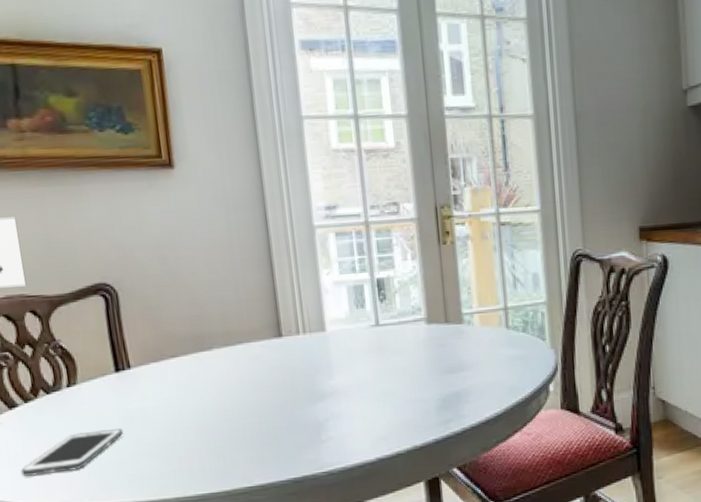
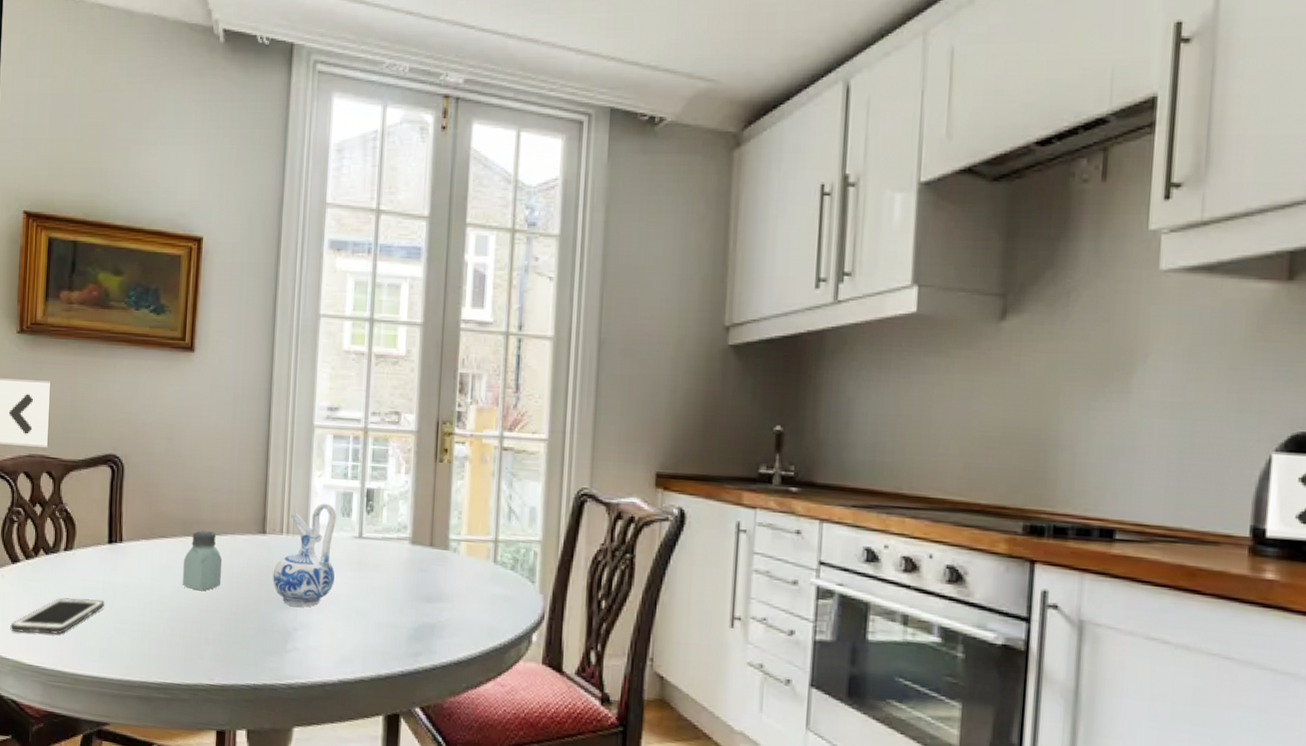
saltshaker: none [200,343,244,402] -> present [182,530,223,591]
ceramic pitcher: none [295,298,358,400] -> present [272,503,337,607]

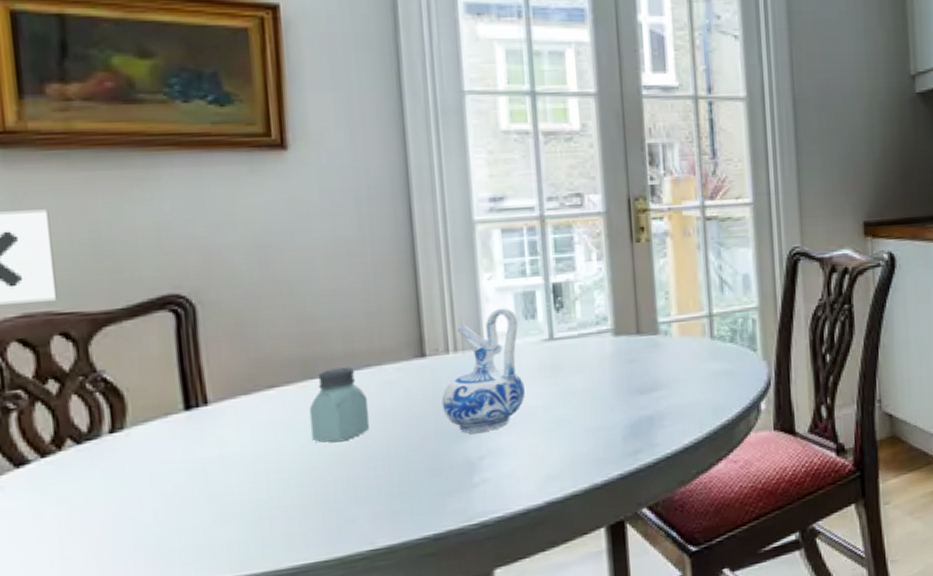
cell phone: present [10,597,105,635] -> none [26,485,192,560]

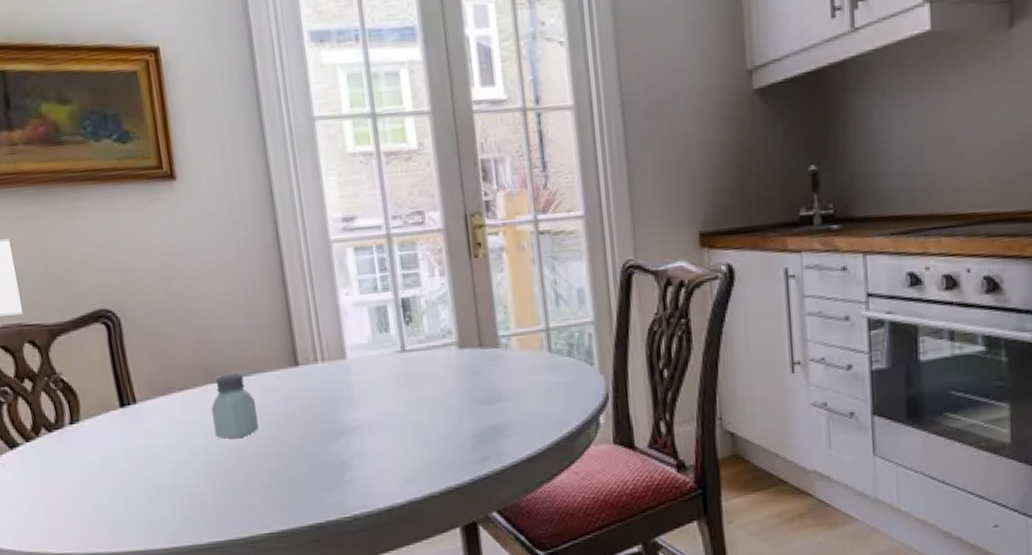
ceramic pitcher: present [441,308,525,434] -> none [314,321,384,436]

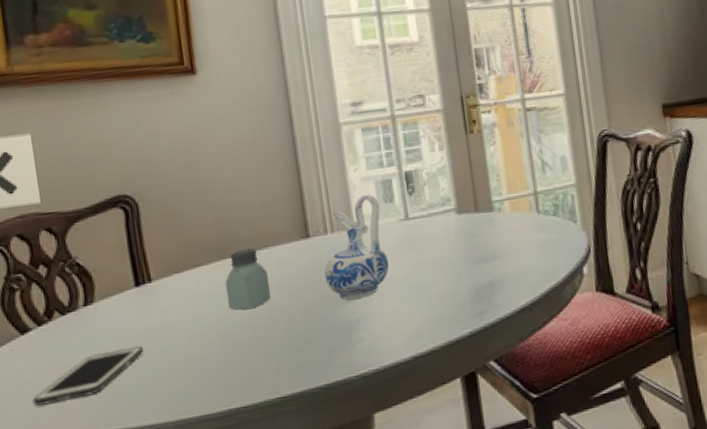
cell phone: none [24,470,131,522] -> present [32,346,144,406]
ceramic pitcher: none [314,321,384,436] -> present [324,194,389,300]

